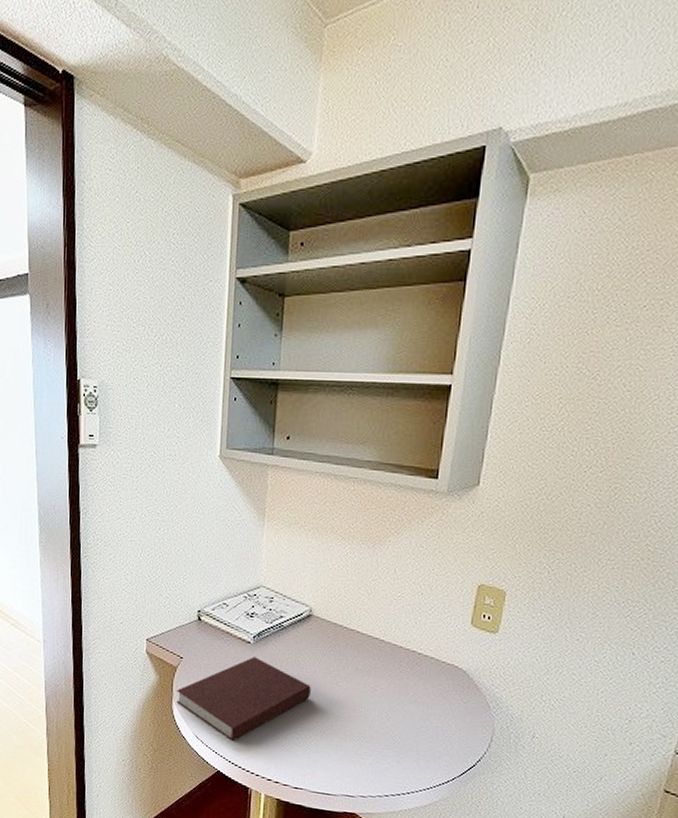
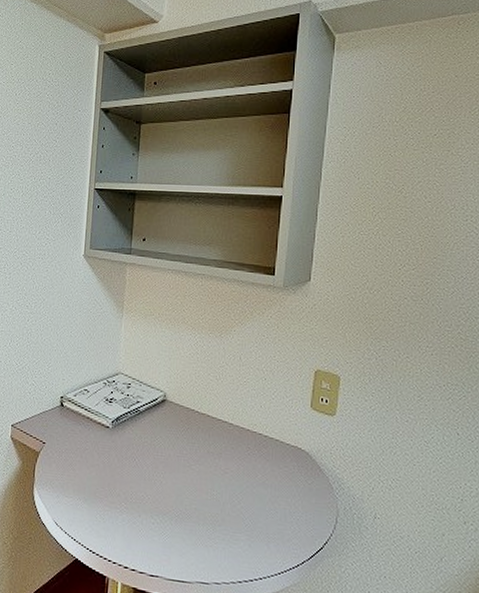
notebook: present [176,657,311,742] -> none [37,441,166,528]

